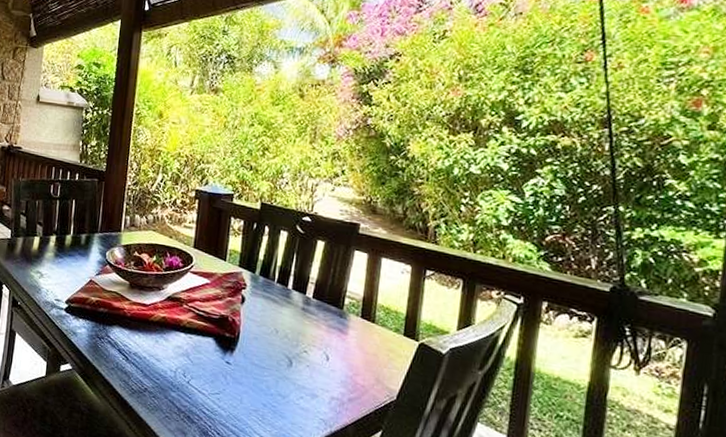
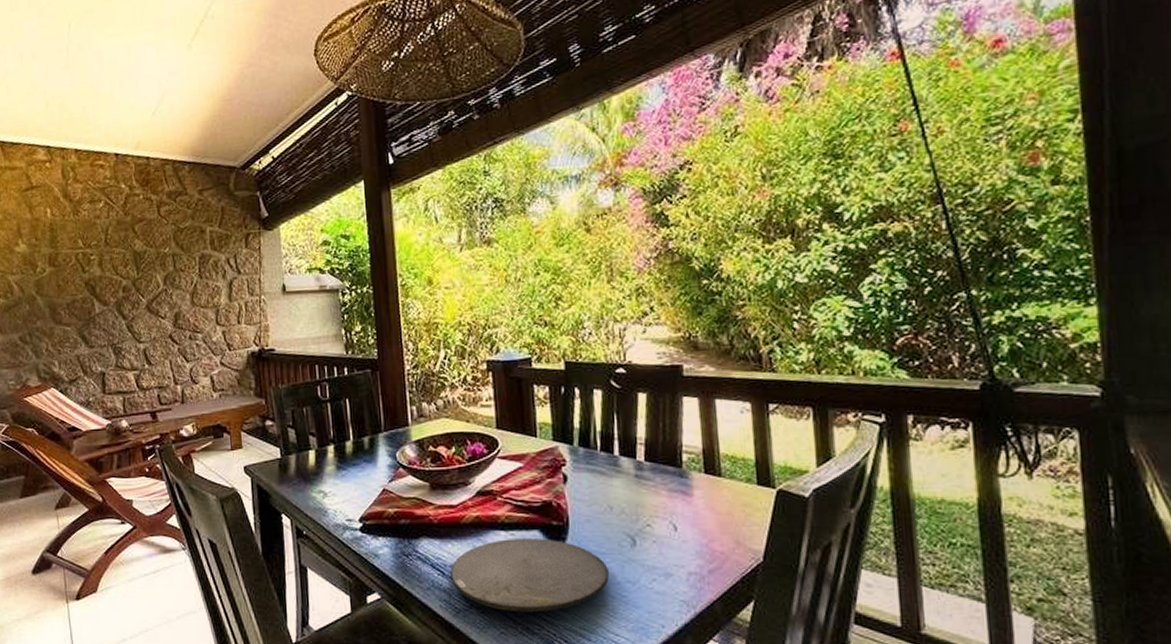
plate: none [133,340,265,407] -> present [450,539,609,613]

